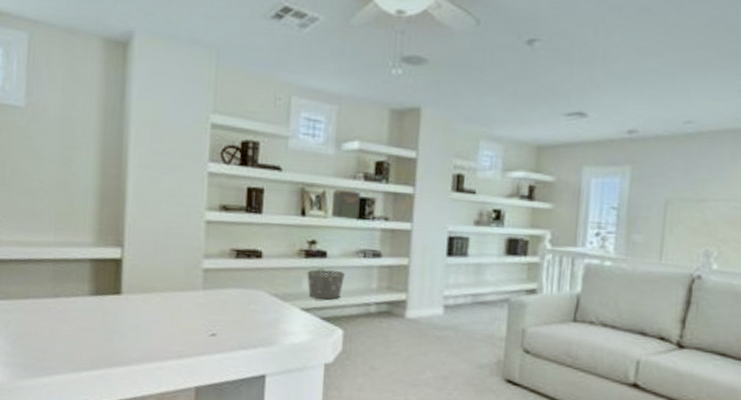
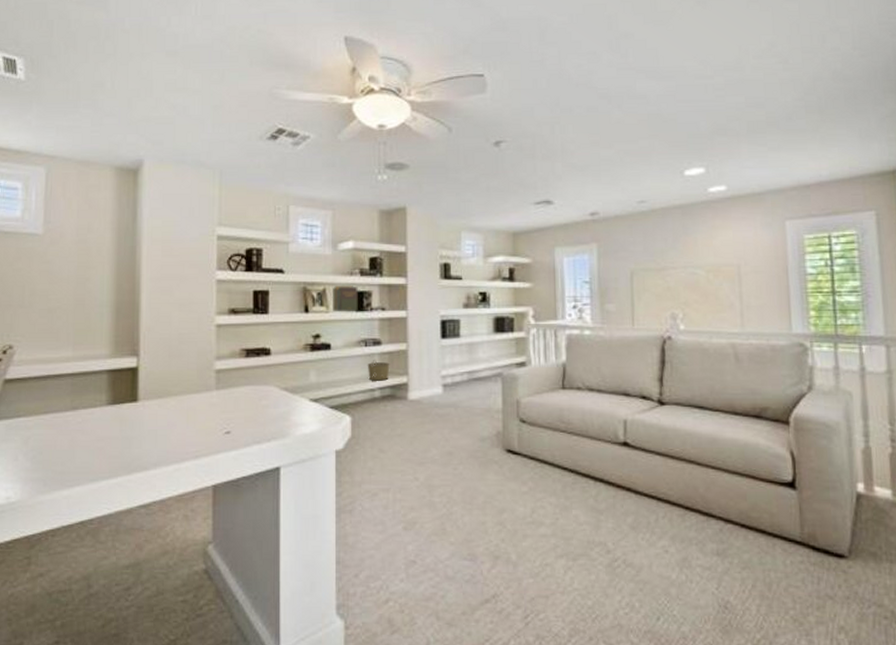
basket: present [307,268,345,300] -> none [313,360,349,389]
basket: none [364,273,389,296] -> present [367,360,390,381]

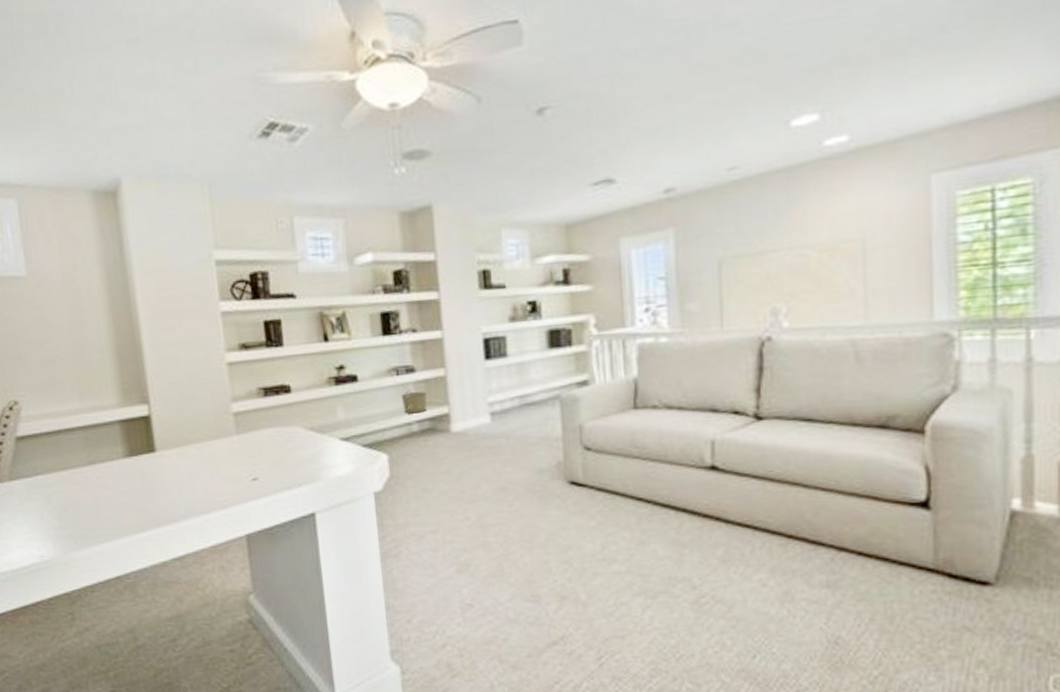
books: present [332,286,358,311] -> none [353,306,385,338]

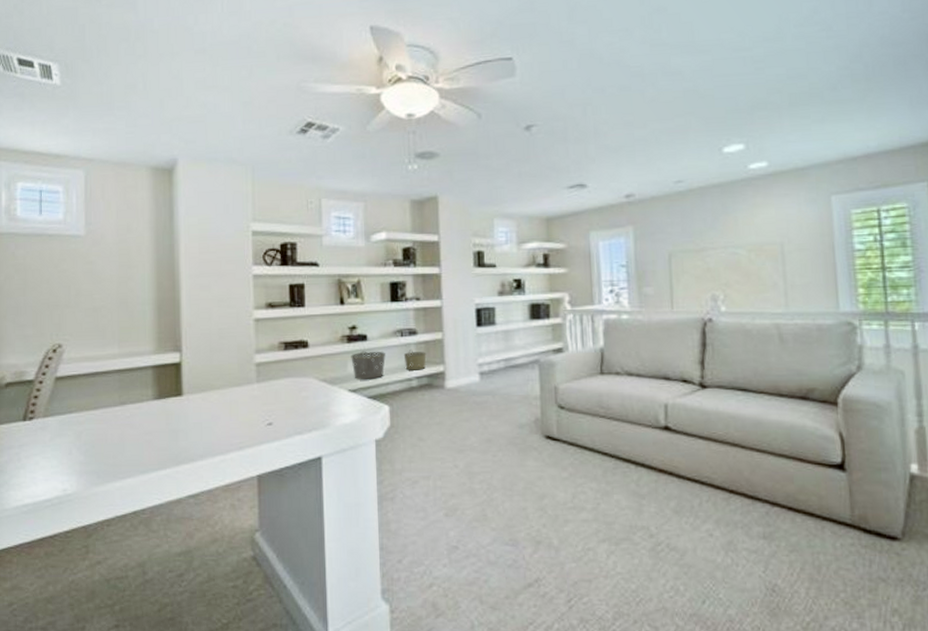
basket: none [340,393,380,426] -> present [351,351,385,379]

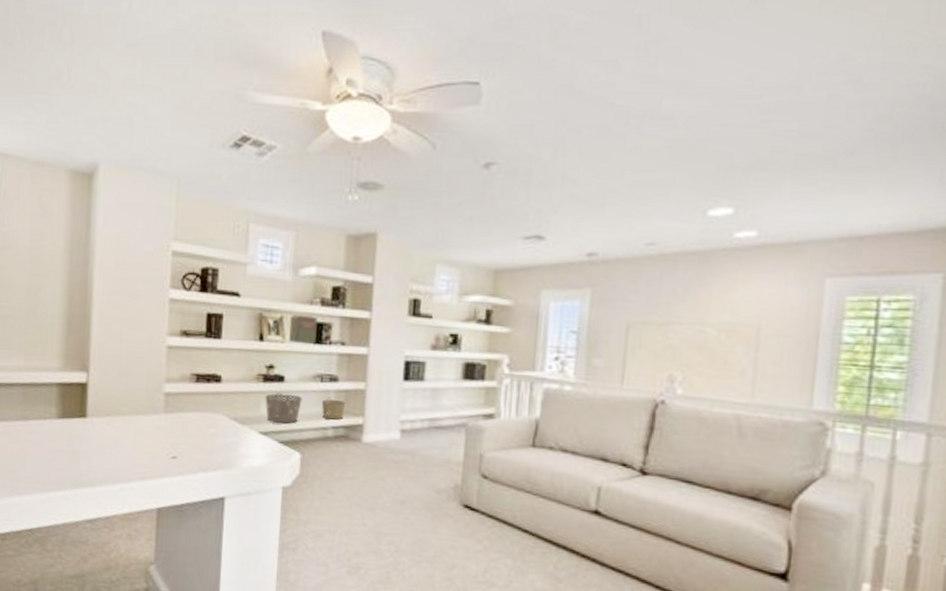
books: none [366,277,393,303] -> present [289,315,318,344]

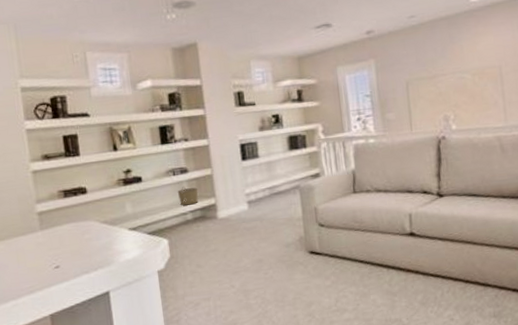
basket: present [265,393,302,424] -> none [128,191,161,218]
books: present [289,315,318,344] -> none [137,121,163,147]

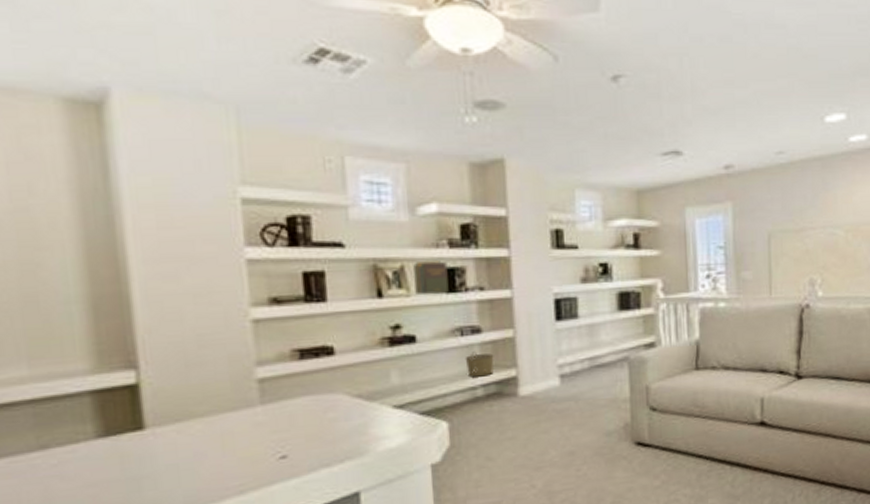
books: none [137,121,163,147] -> present [413,261,449,294]

